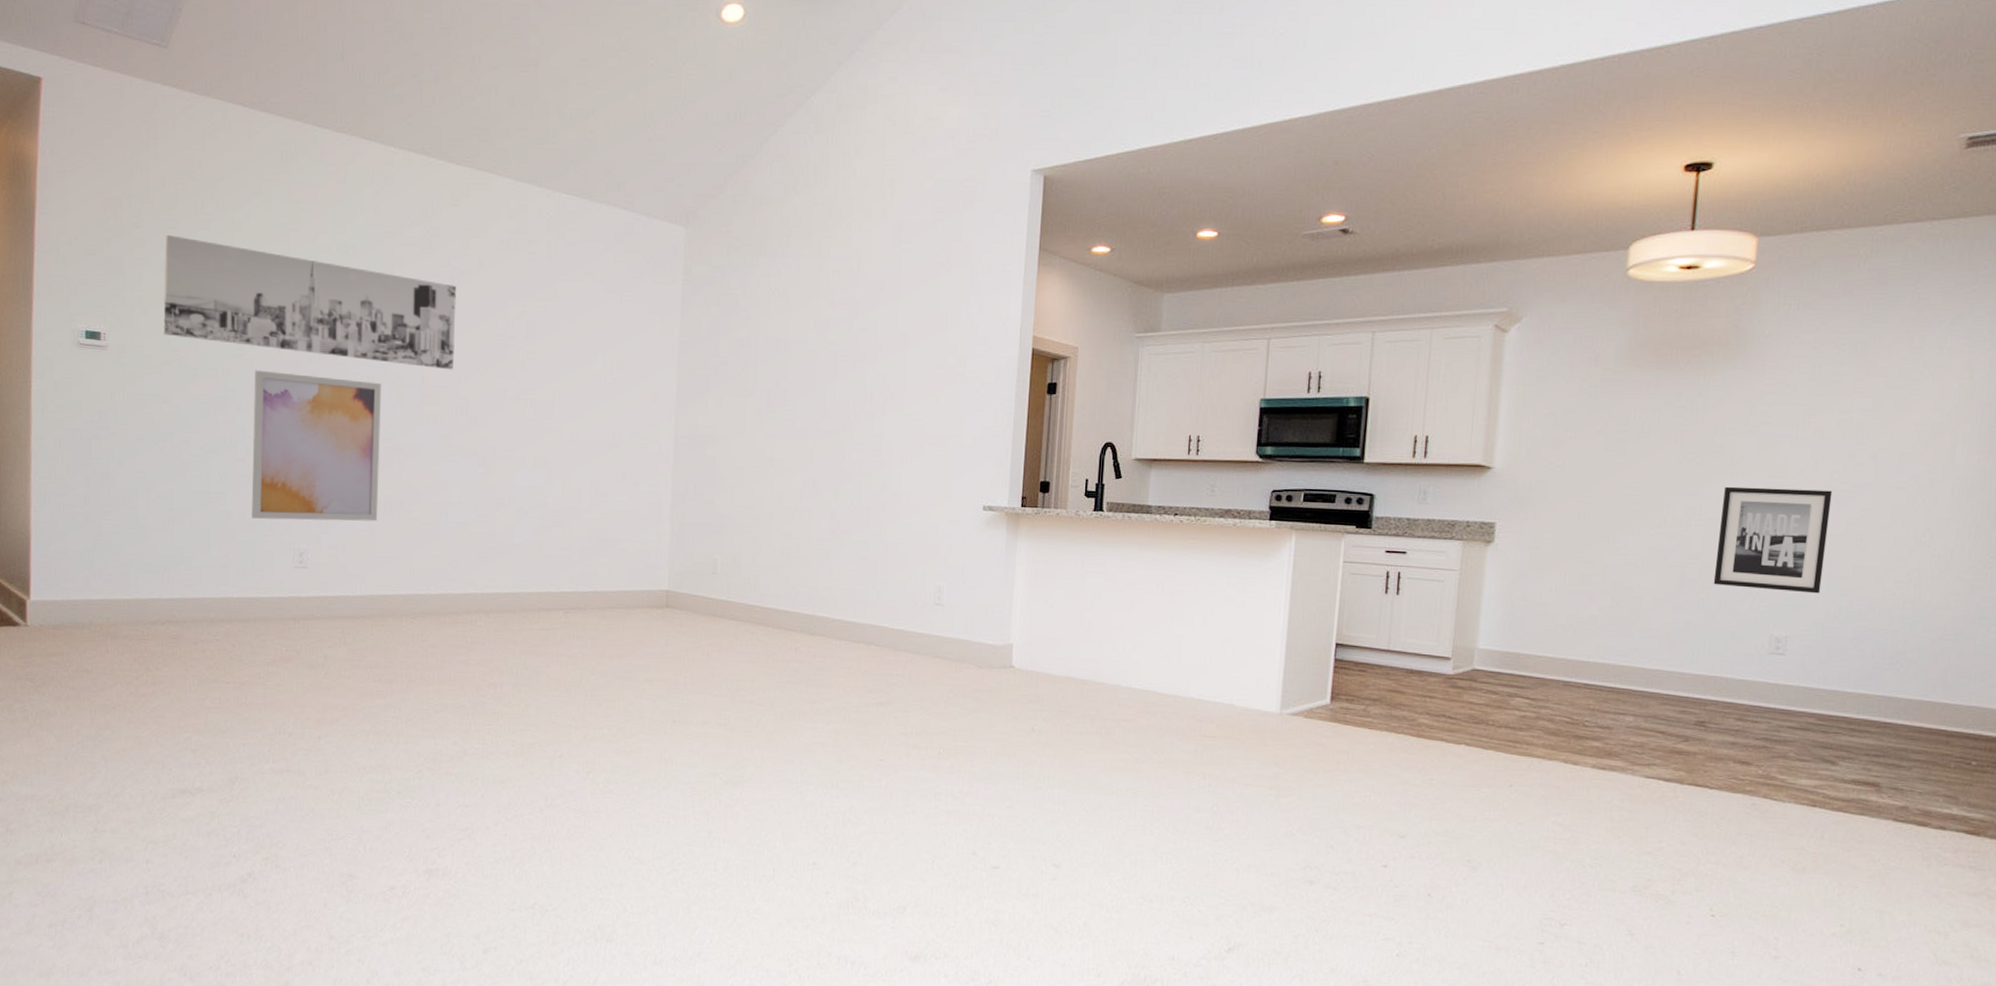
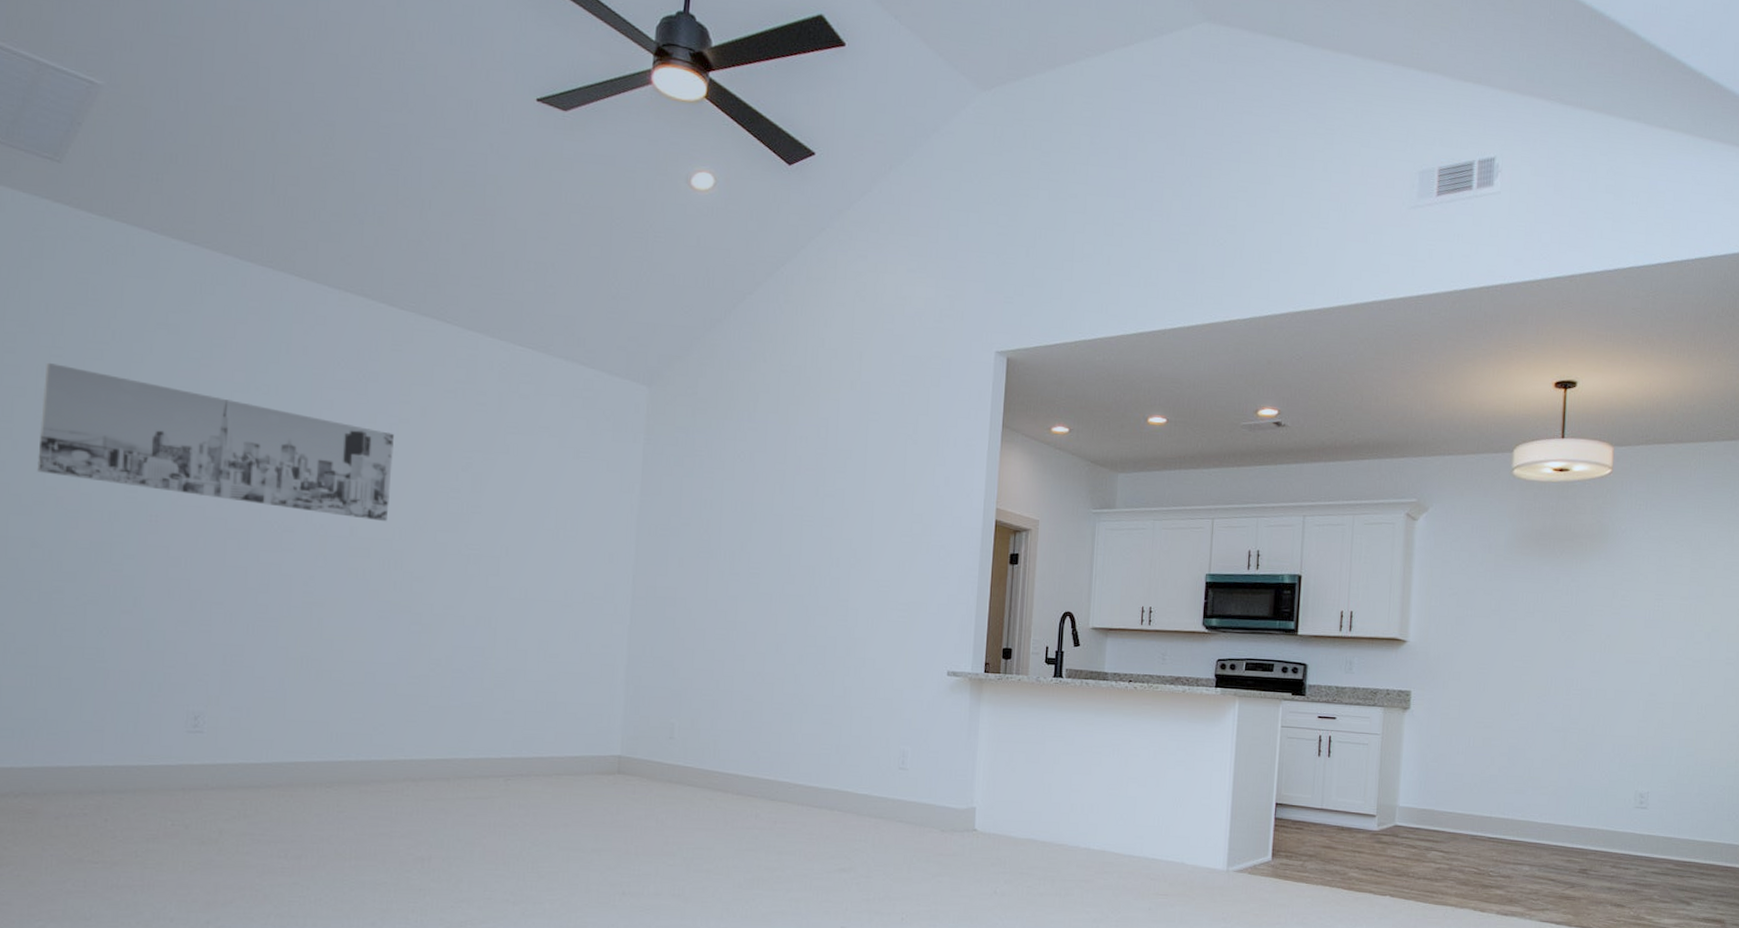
wall art: present [251,370,381,522] -> none [137,514,302,682]
wall art: present [1713,486,1833,594] -> none [1589,660,1679,755]

